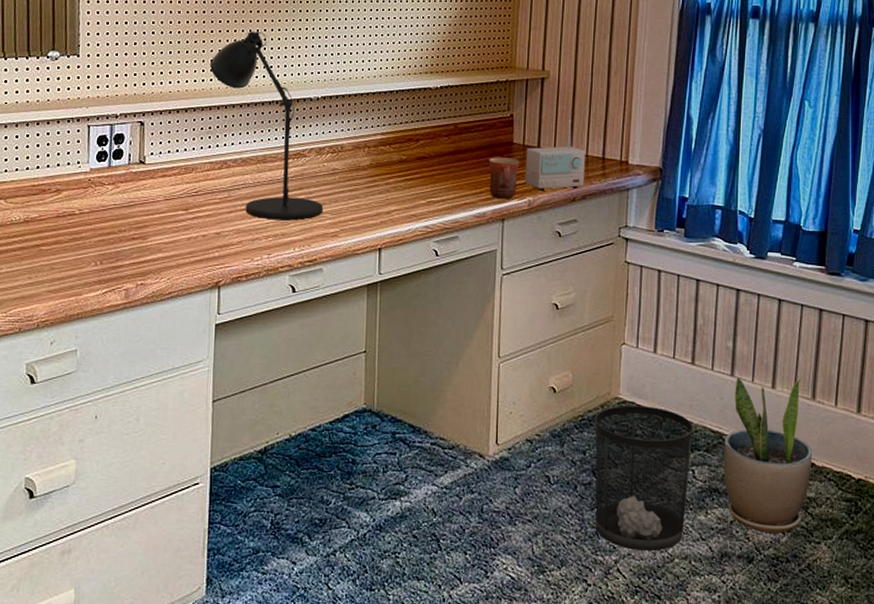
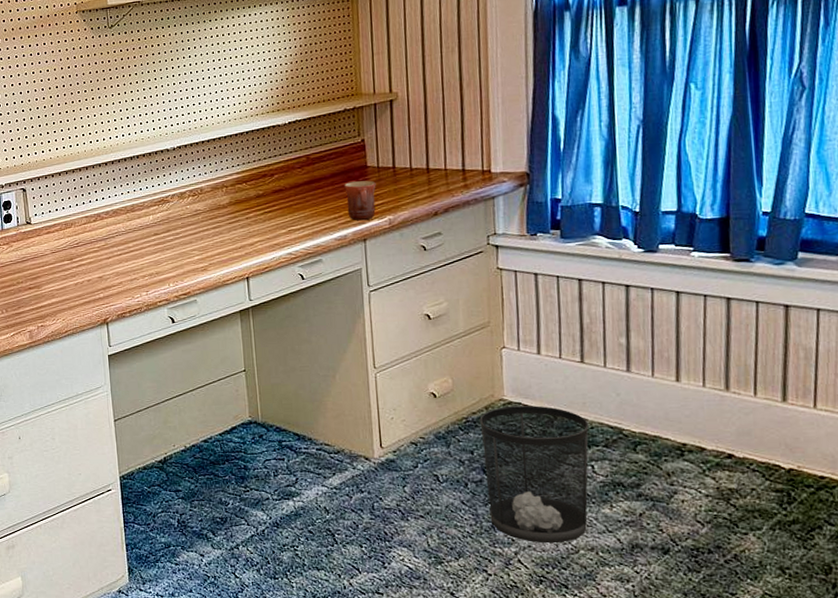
desk lamp: present [210,31,324,221] -> none [75,95,191,261]
radio: present [524,119,586,190] -> none [381,136,446,208]
potted plant: present [724,376,813,534] -> none [625,370,731,525]

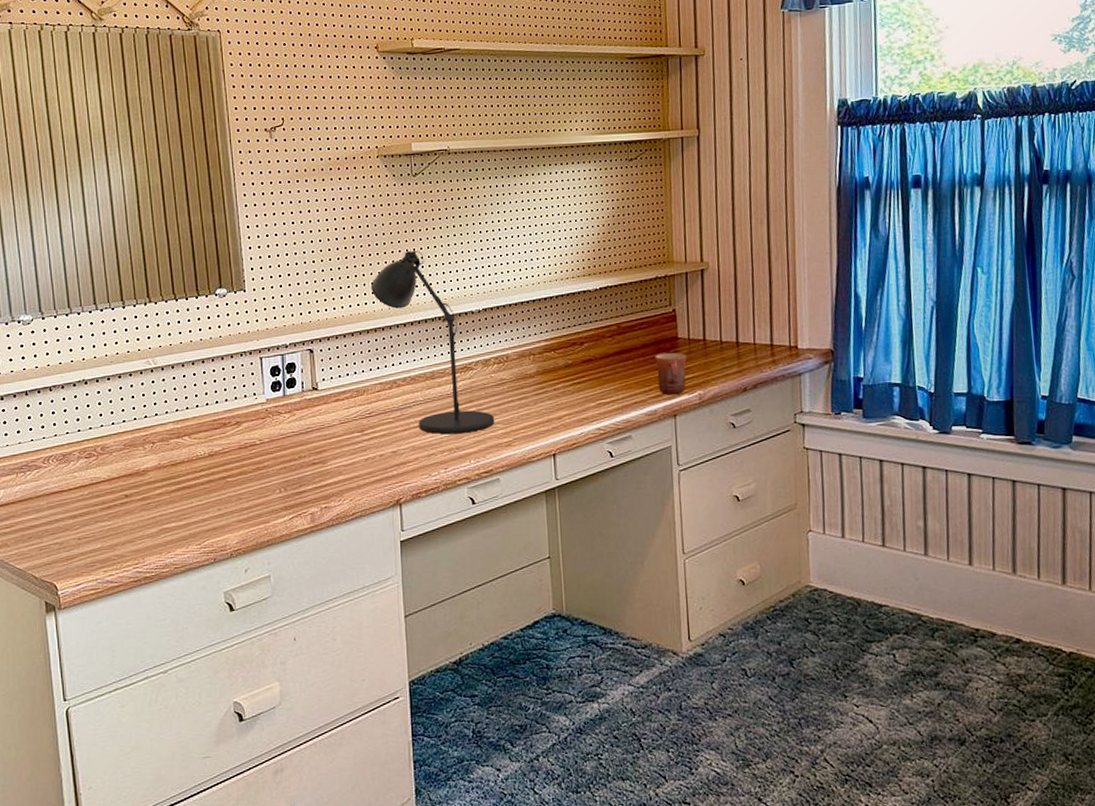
desk lamp: none [75,95,191,261] -> present [371,250,495,435]
waste bin: present [479,405,589,544] -> none [787,592,891,740]

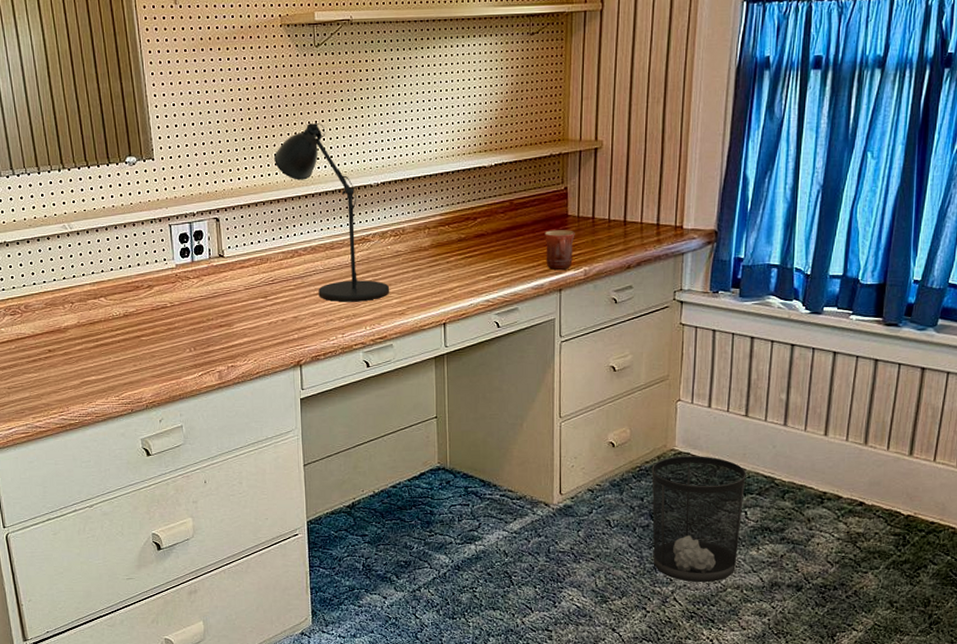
waste bin: none [787,592,891,740] -> present [651,456,746,583]

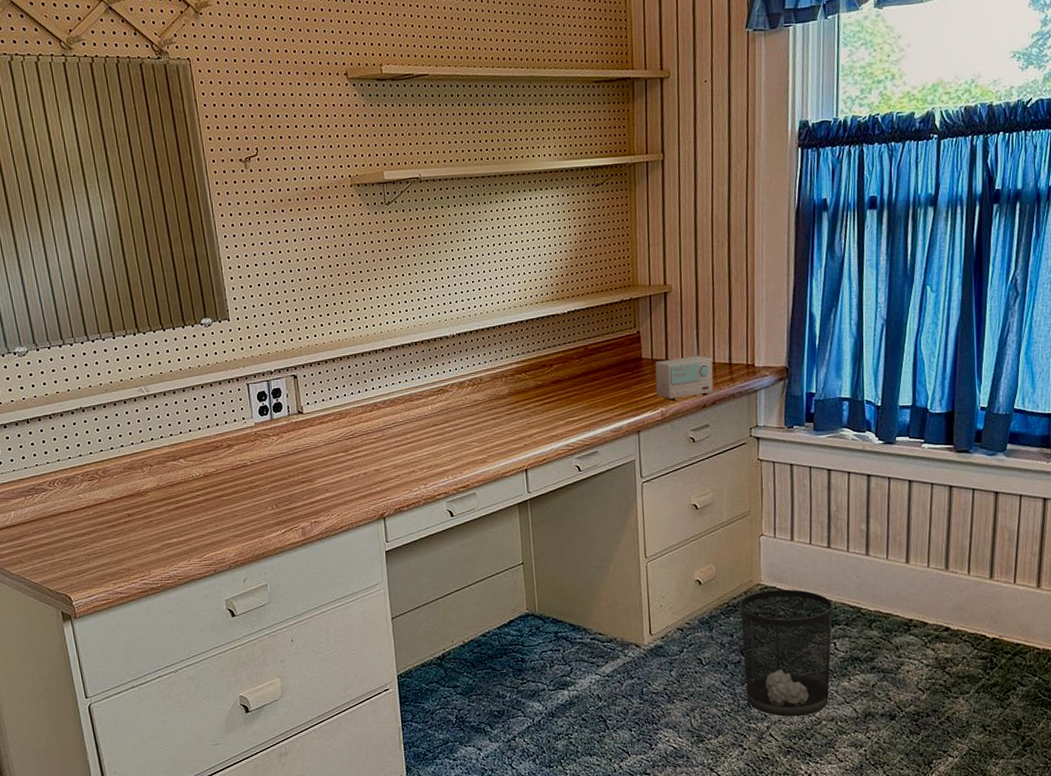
desk lamp: present [274,122,390,302] -> none [350,277,471,453]
mug: present [544,230,575,271] -> none [620,372,650,413]
radio: none [580,188,641,260] -> present [655,330,713,401]

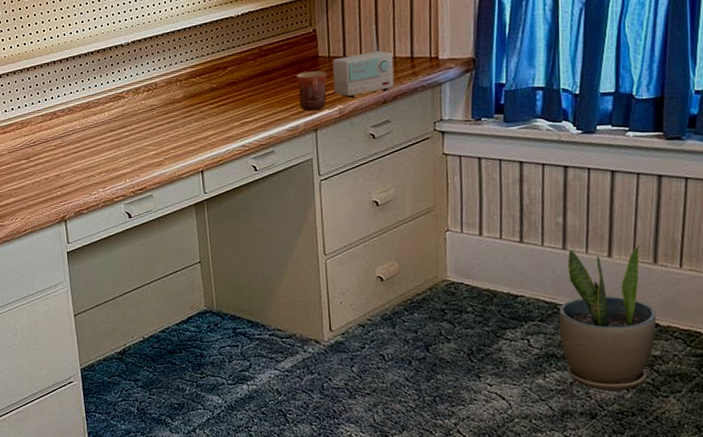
mug: none [620,372,650,413] -> present [296,70,327,111]
waste bin: present [739,589,833,717] -> none [424,285,526,414]
potted plant: none [863,552,948,693] -> present [559,245,657,391]

